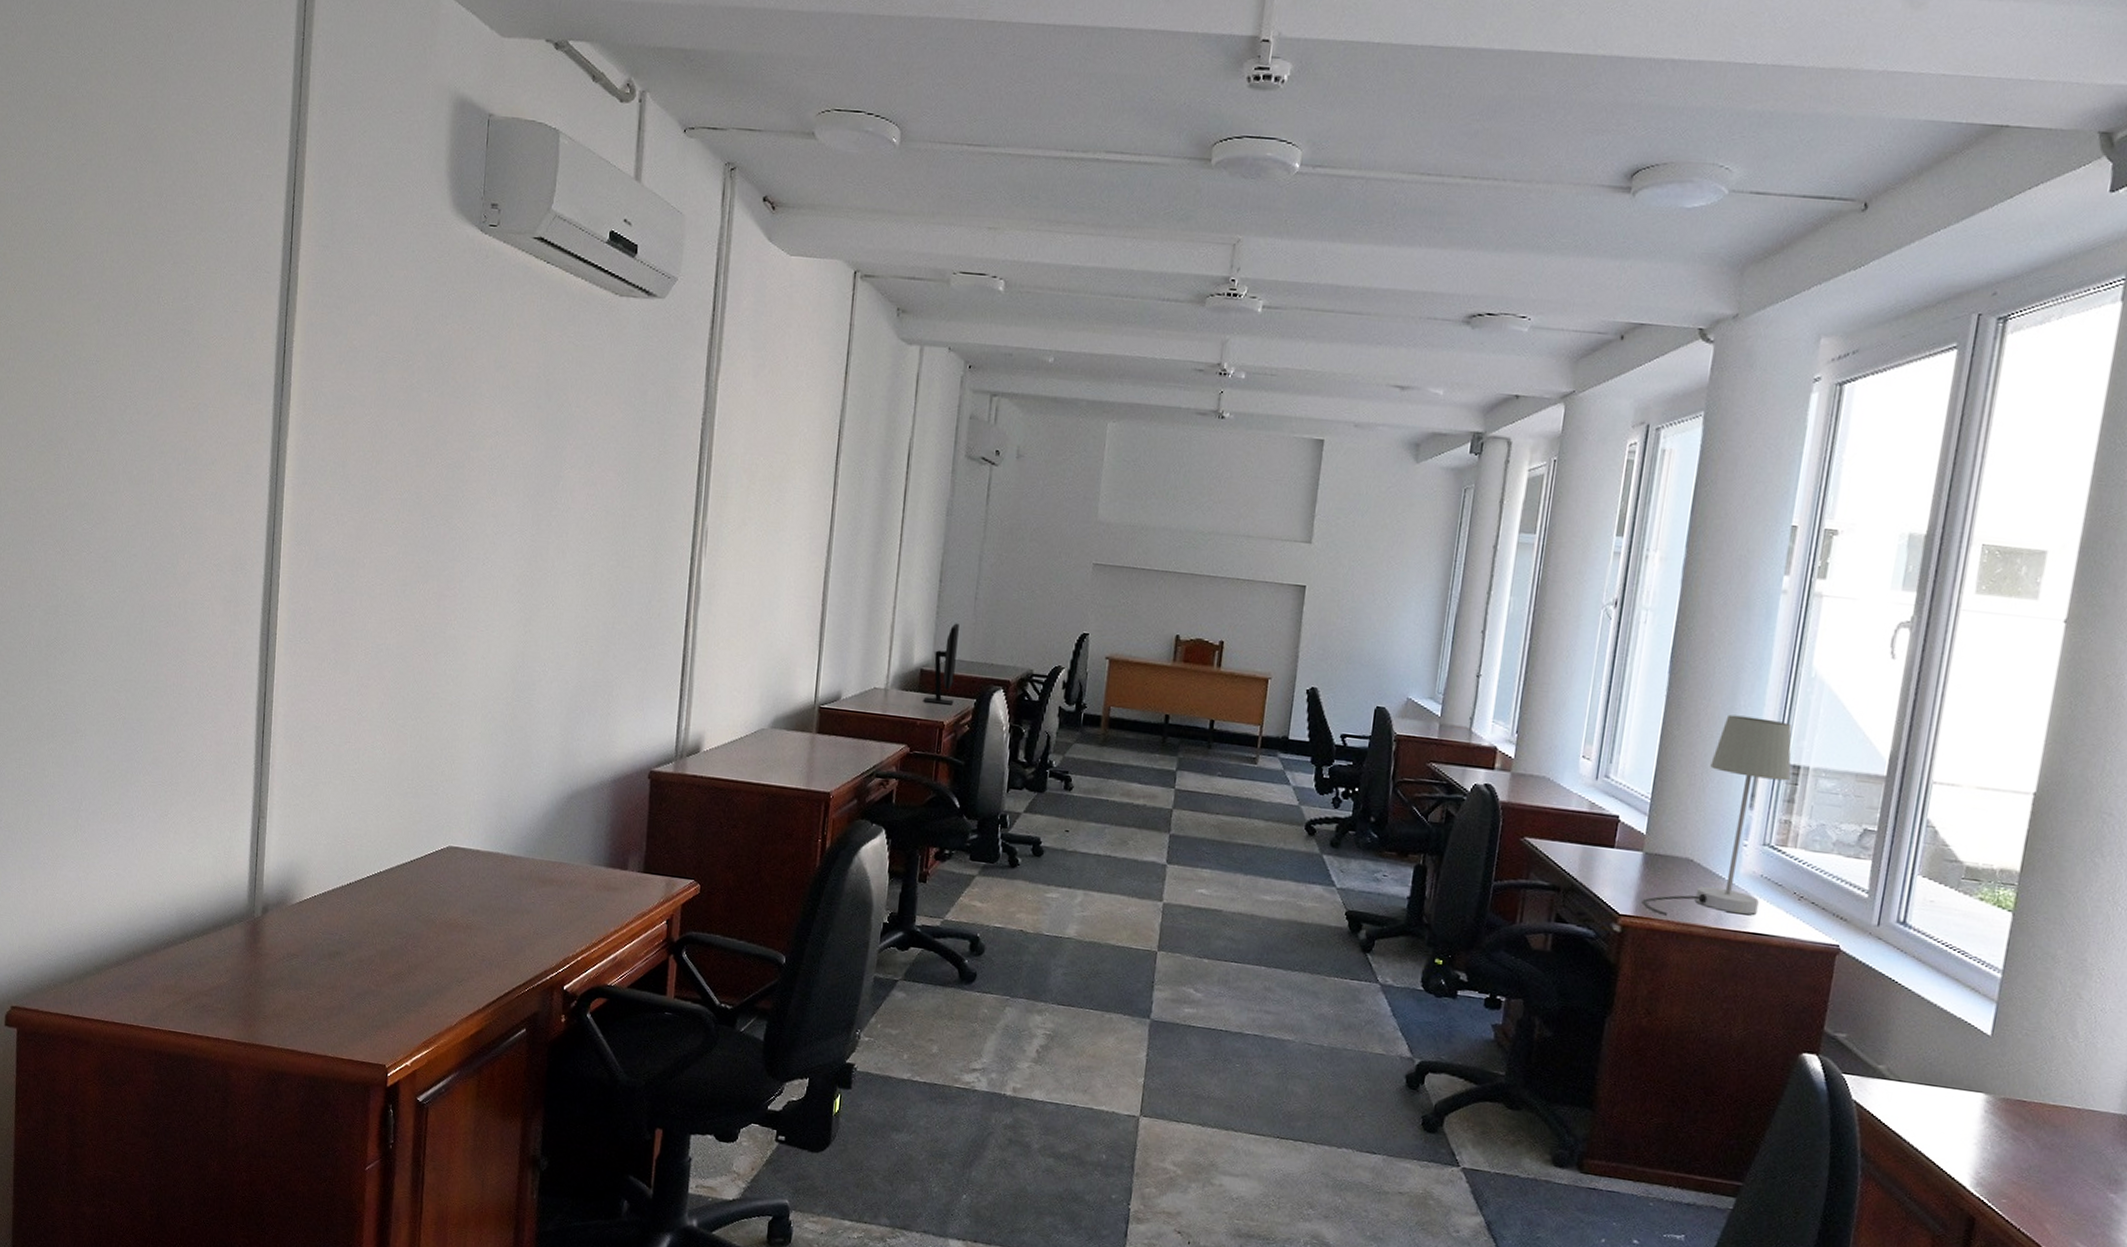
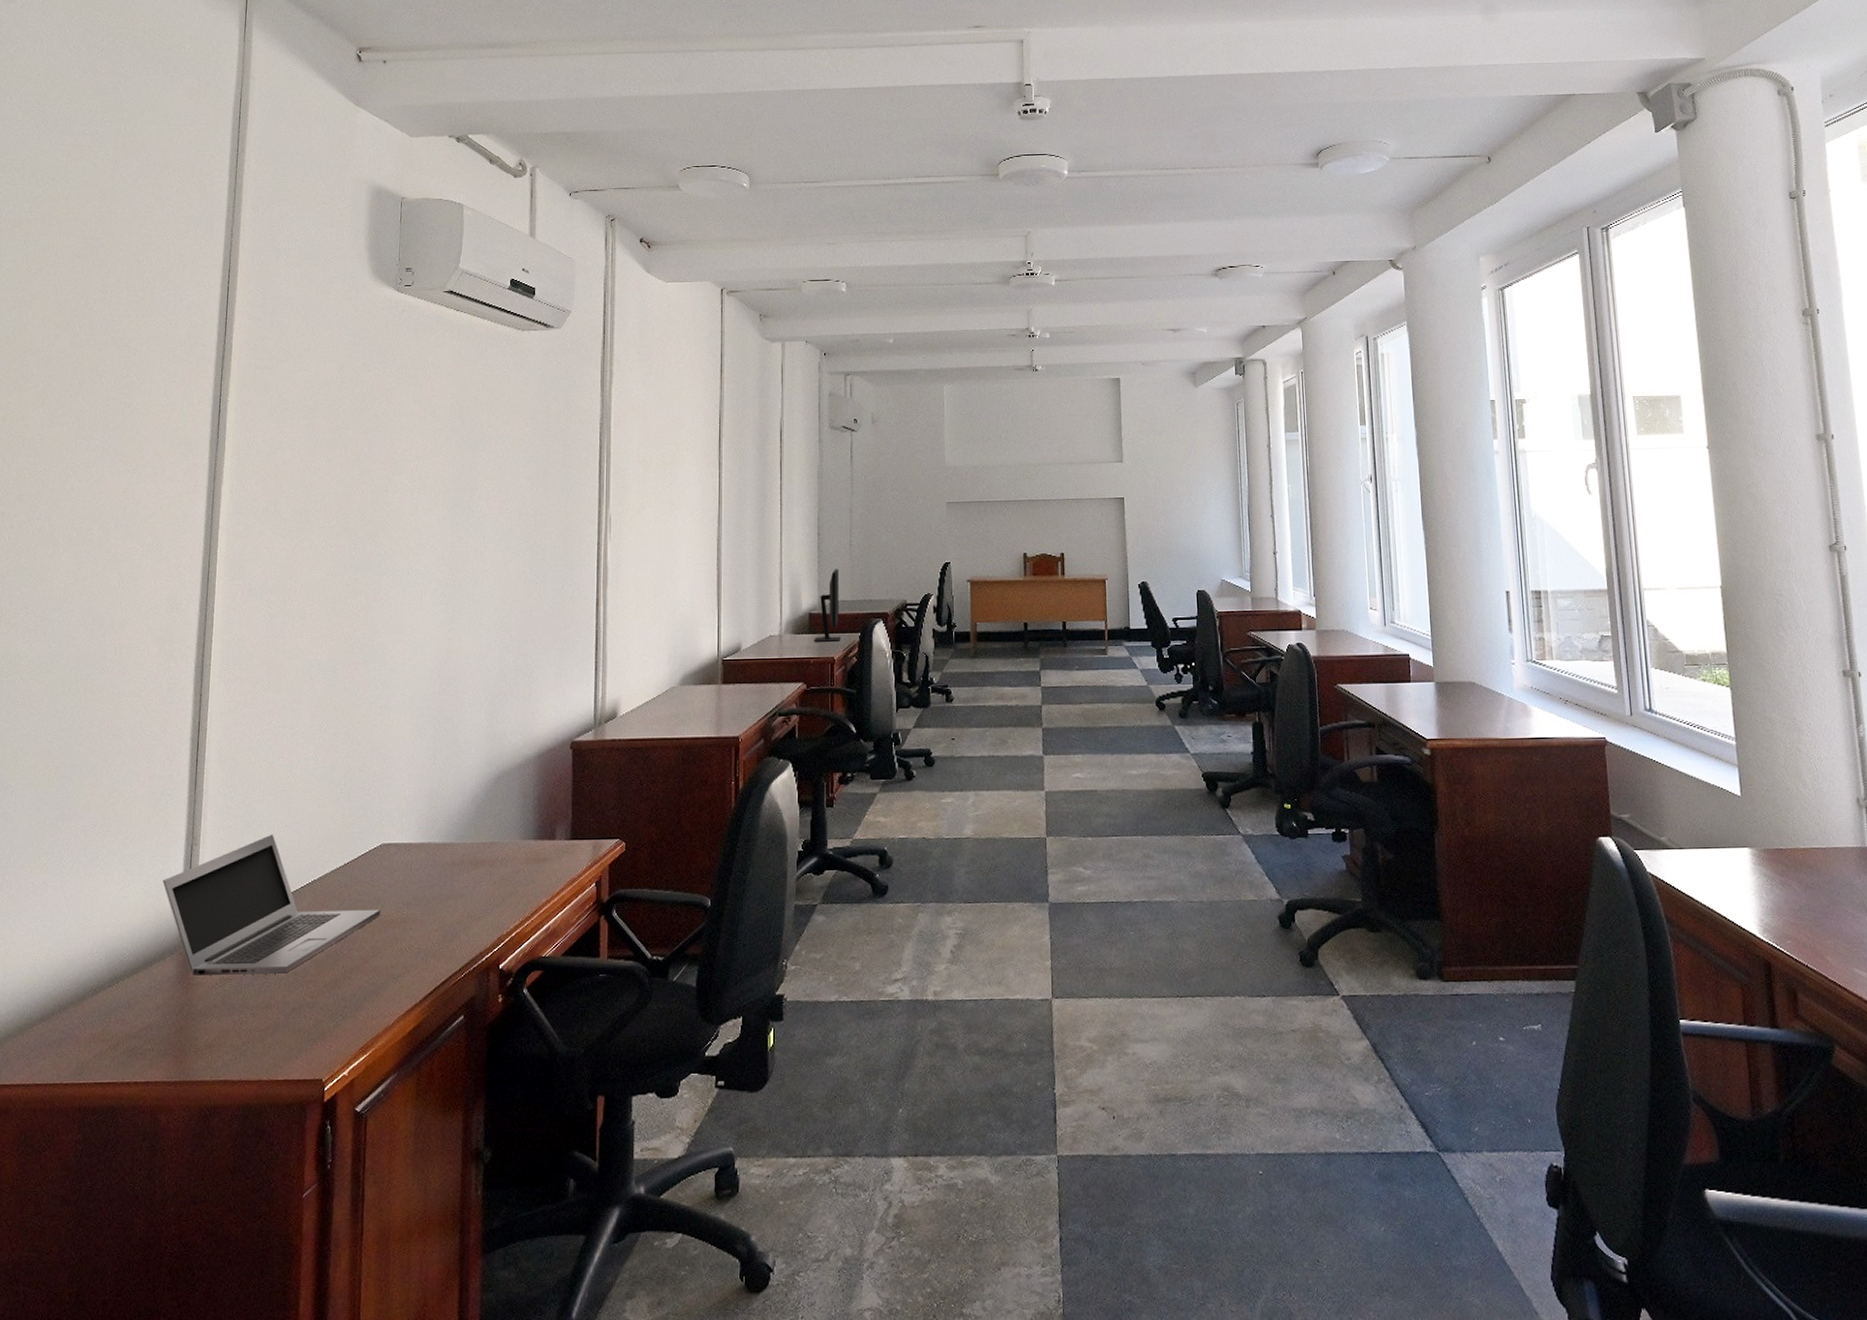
laptop: none [230,818,447,959] -> present [162,834,381,975]
table lamp: present [1641,714,1792,916] -> none [1442,556,1535,734]

